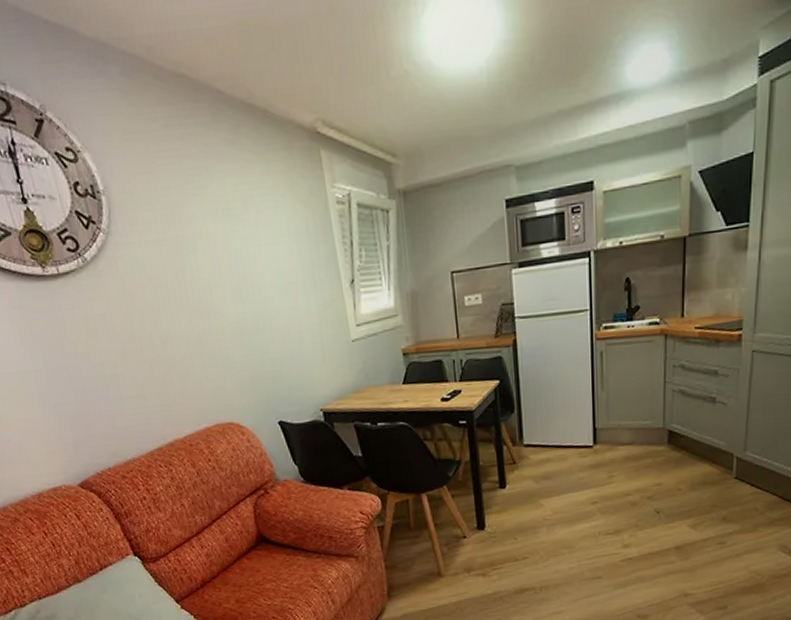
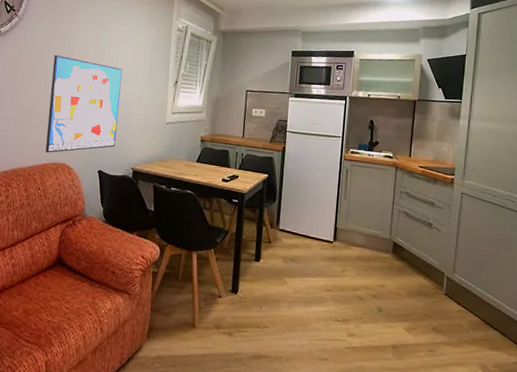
wall art: none [173,276,292,413] -> present [45,54,123,153]

